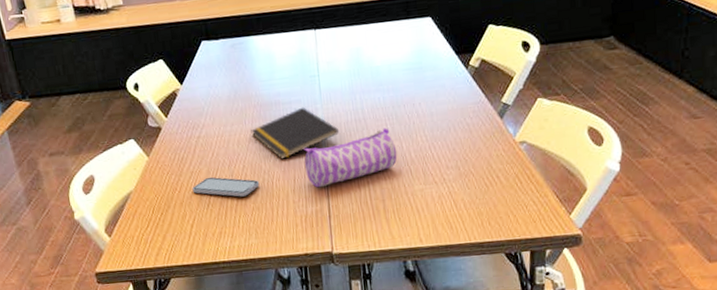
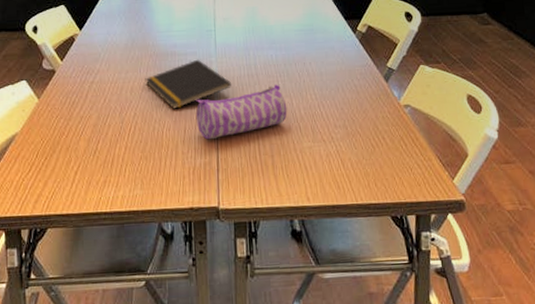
smartphone: present [192,177,260,197] -> none [80,123,150,145]

